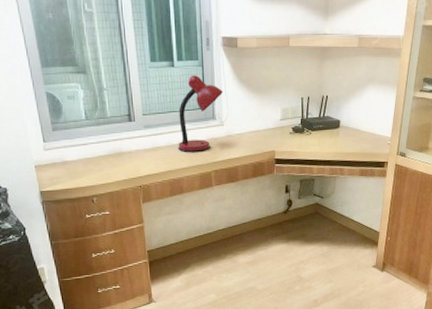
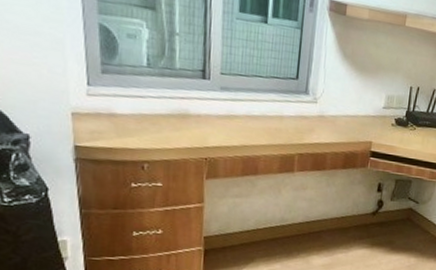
desk lamp: present [178,75,223,152] -> none [259,37,321,129]

